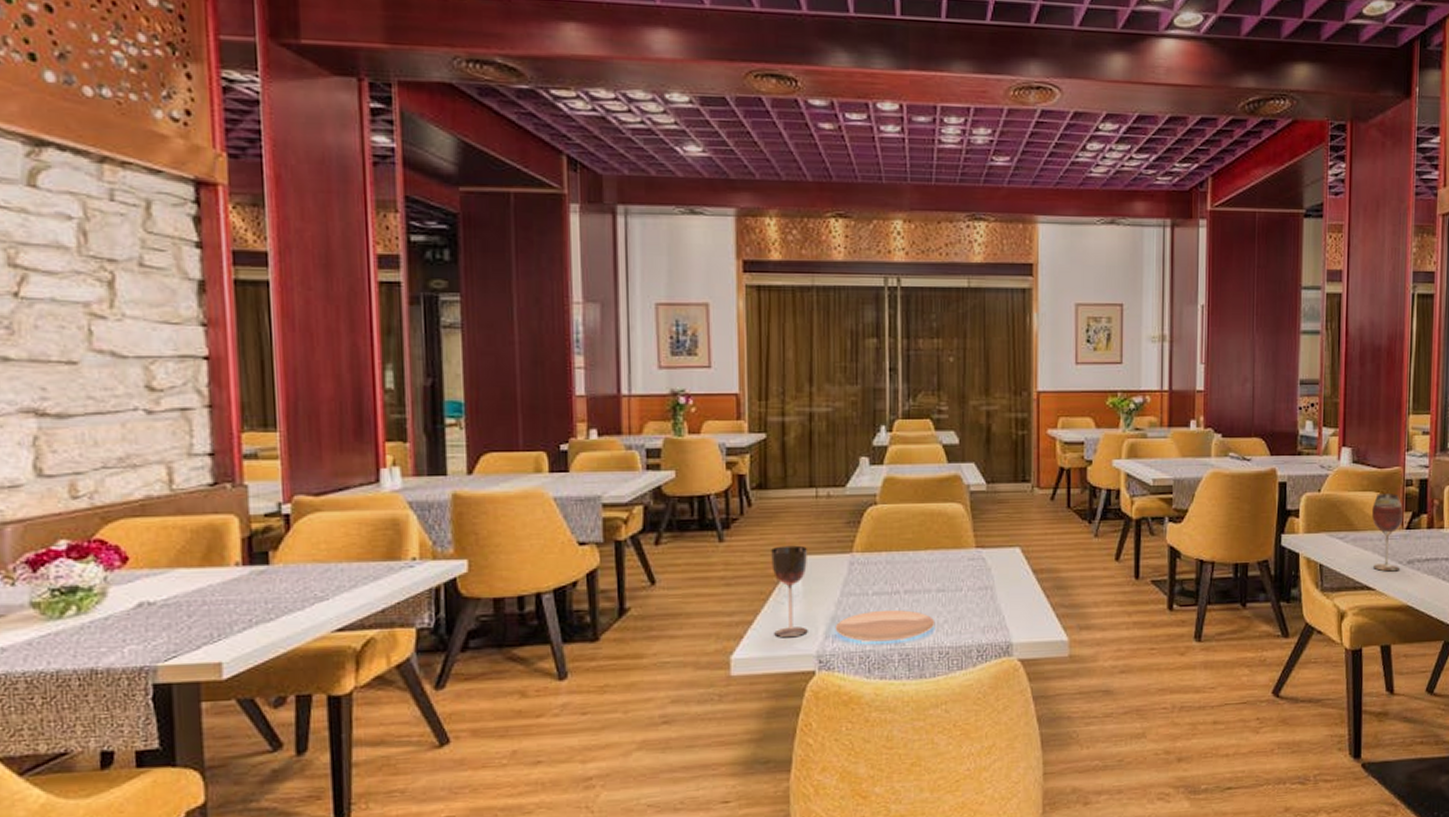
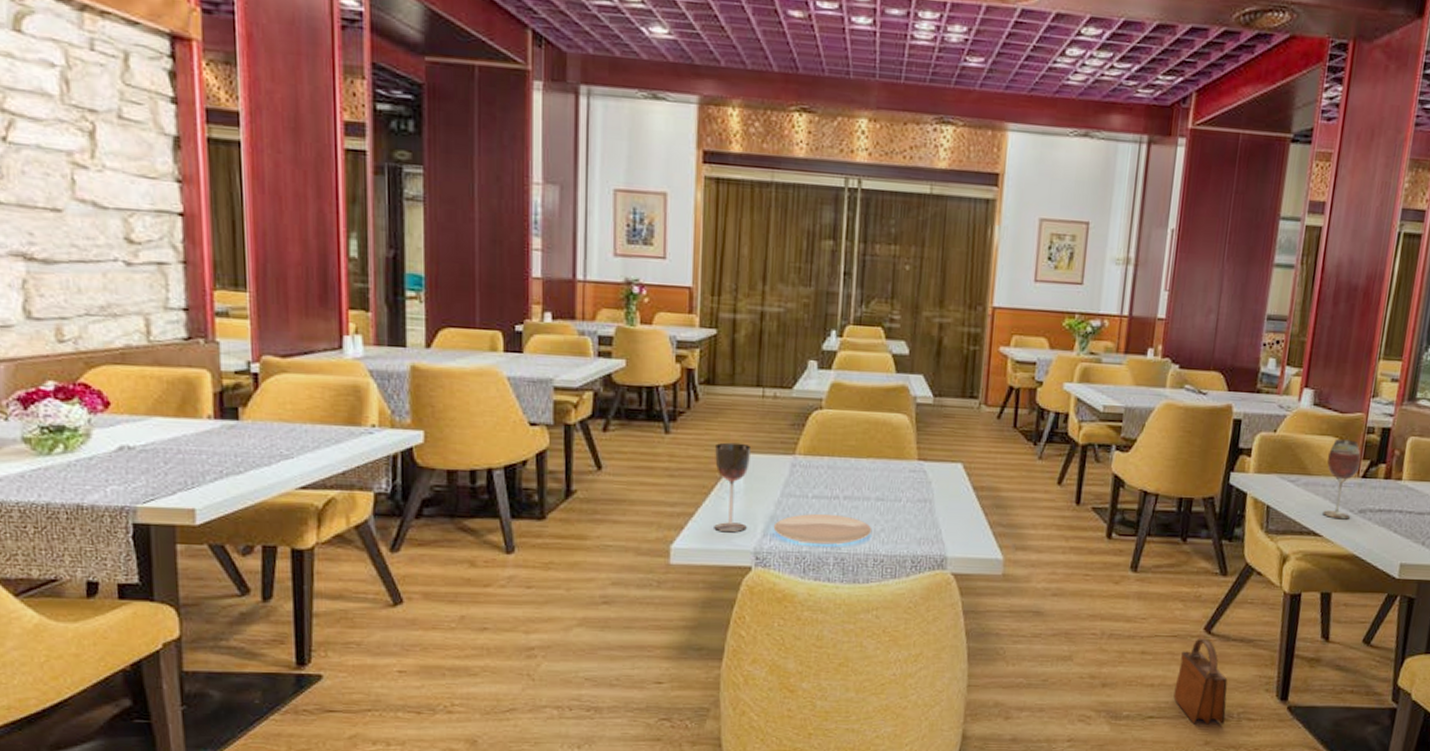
handbag: none [1249,703,1302,792] -> present [1173,639,1228,725]

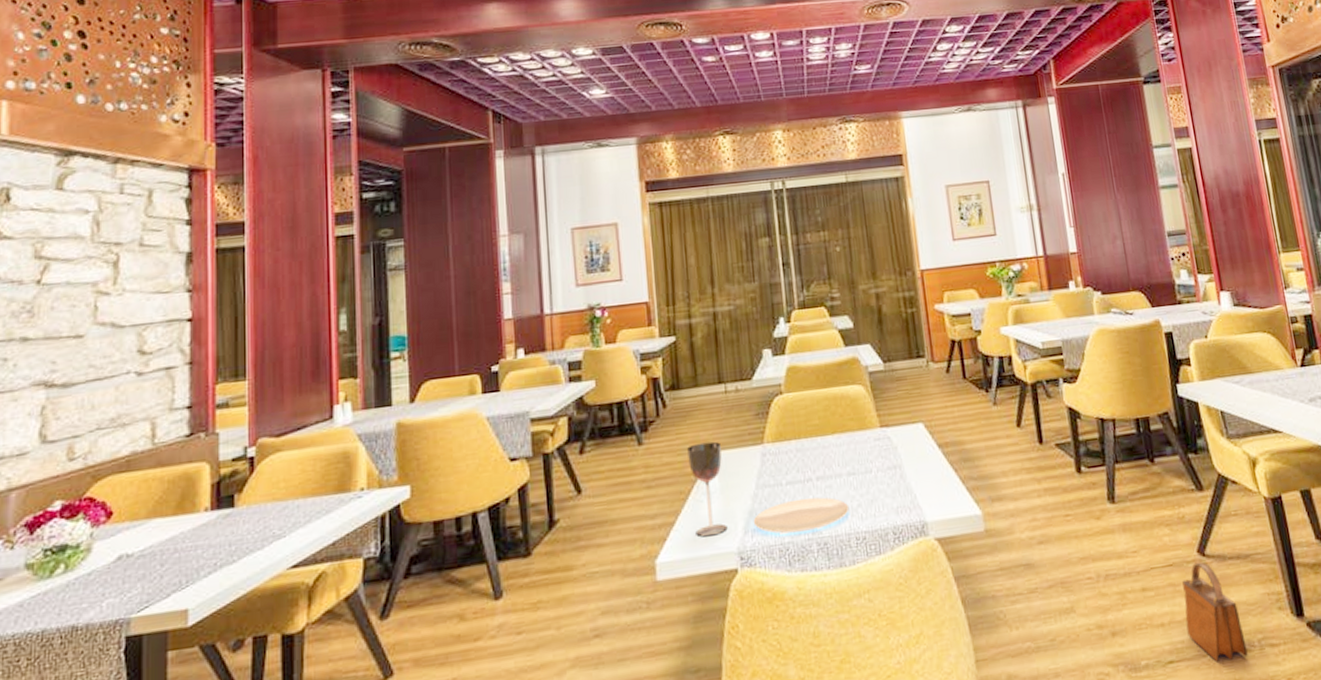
wineglass: present [1323,439,1362,520] -> none [1261,332,1303,412]

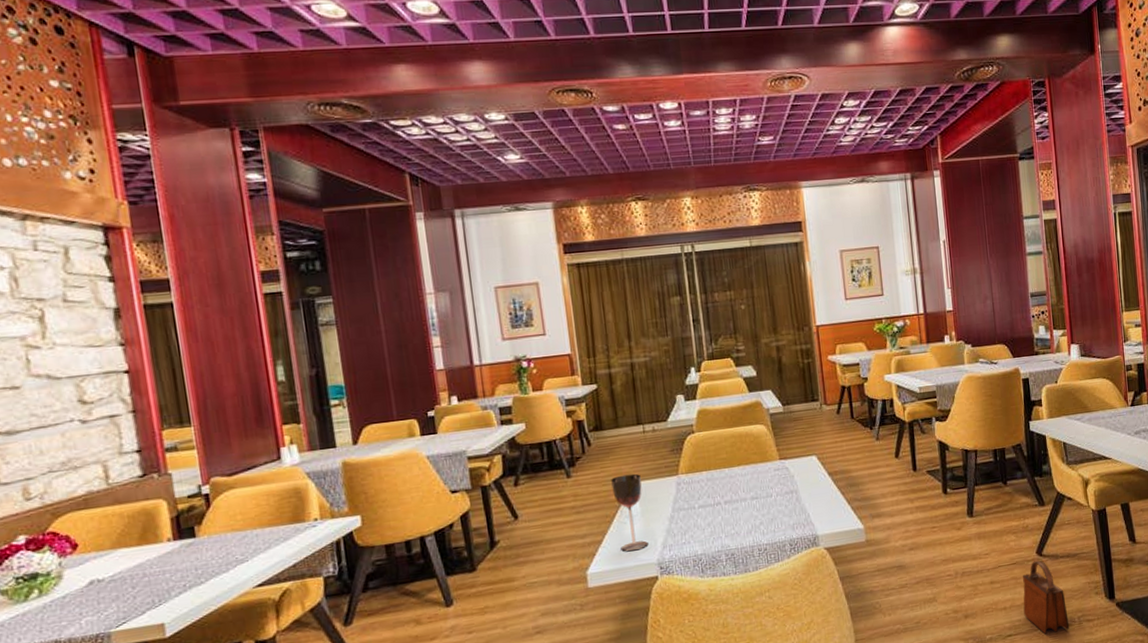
plate: present [753,497,850,534] -> none [670,517,753,548]

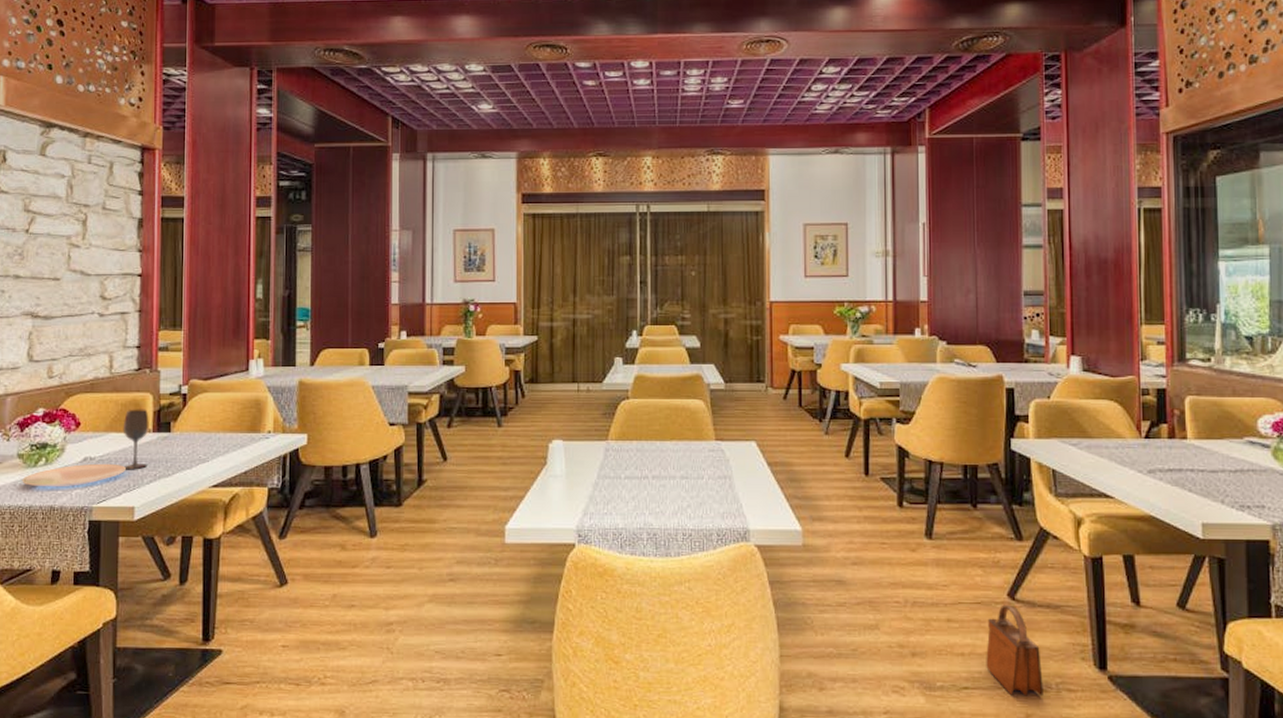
plate: none [11,581,146,623] -> present [22,463,126,488]
wine glass: none [134,517,173,586] -> present [123,409,149,470]
wineglass: present [611,473,648,552] -> none [540,432,569,513]

